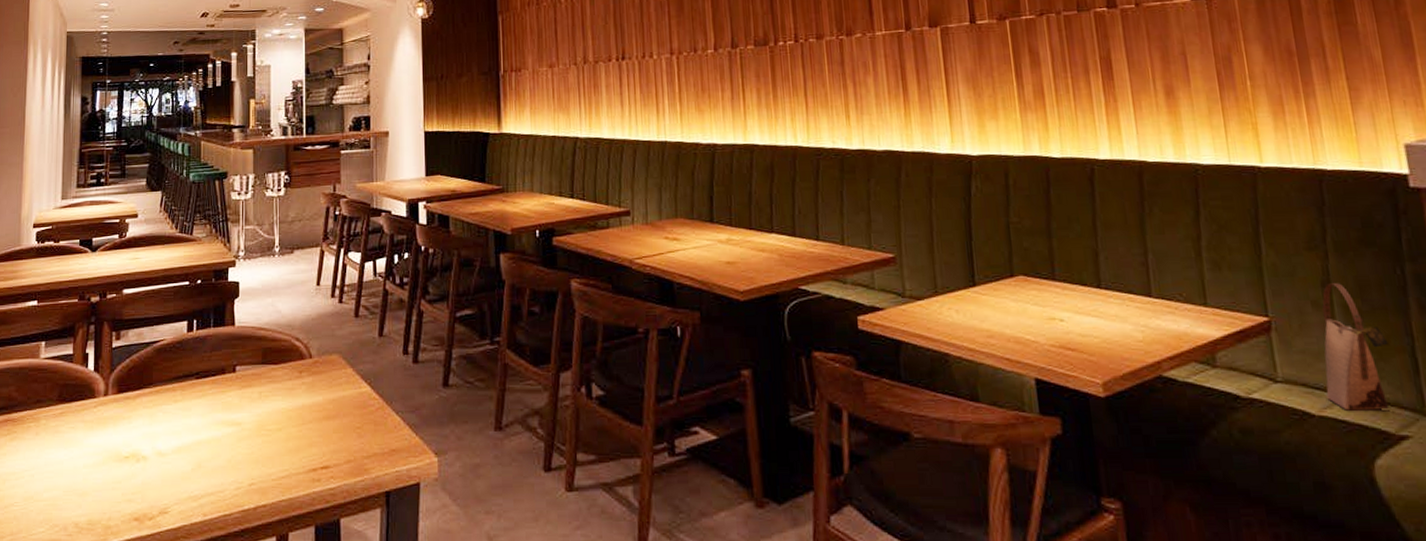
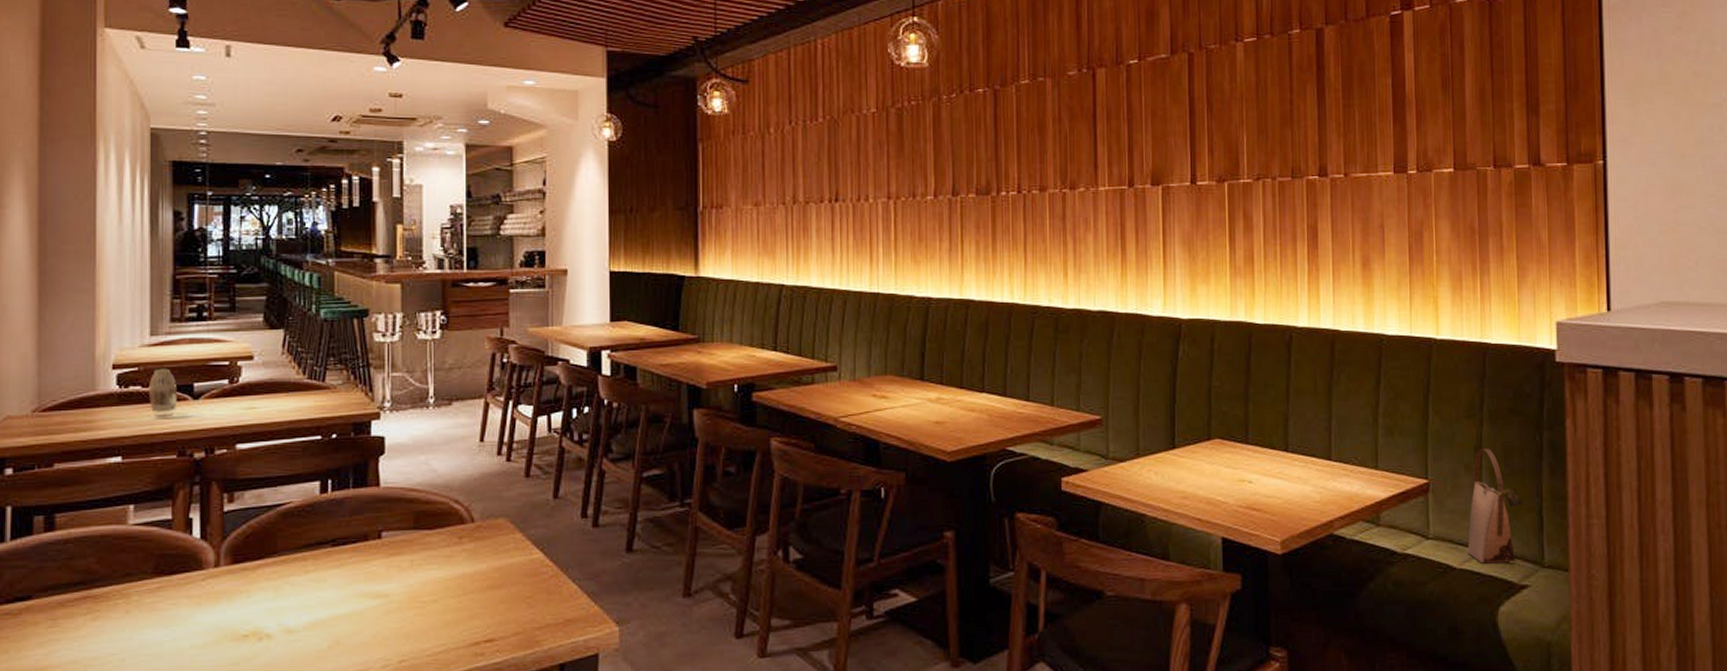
vase: none [59,226,80,269] -> present [149,368,178,419]

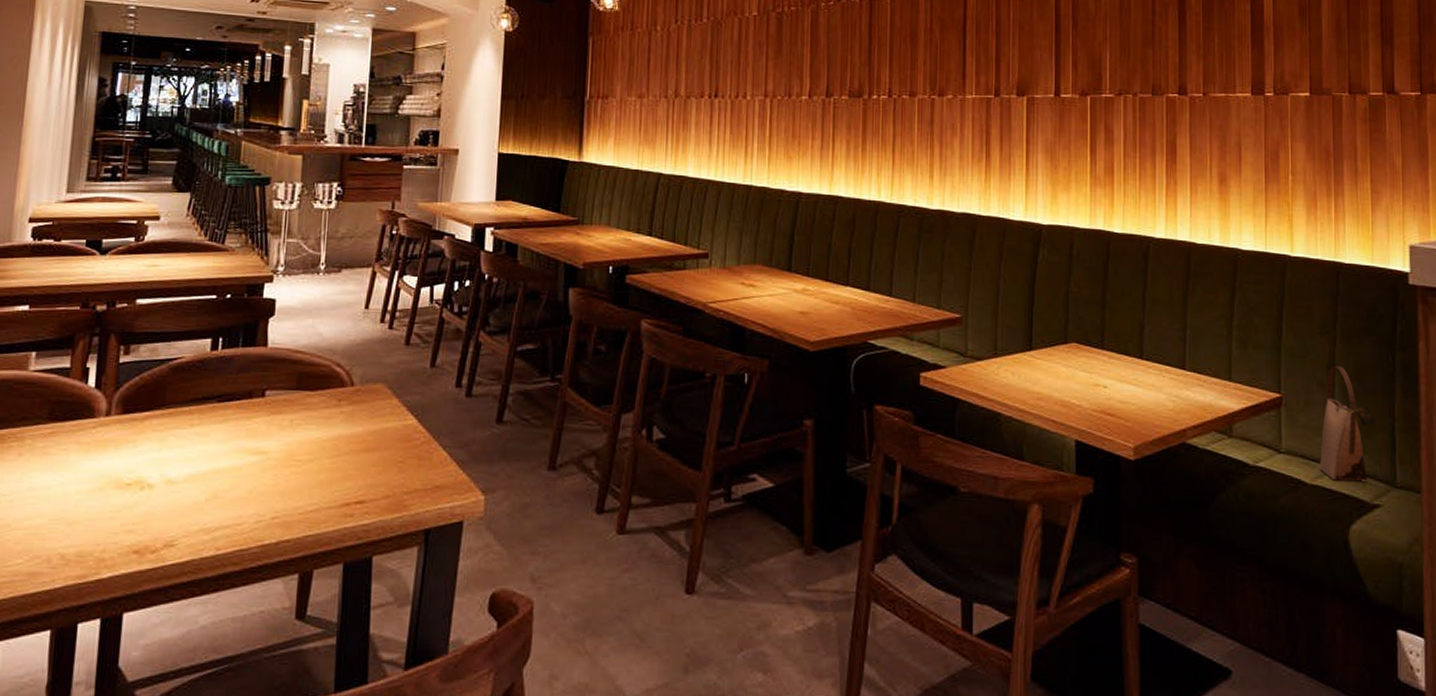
vase: present [149,368,178,419] -> none [60,224,87,272]

